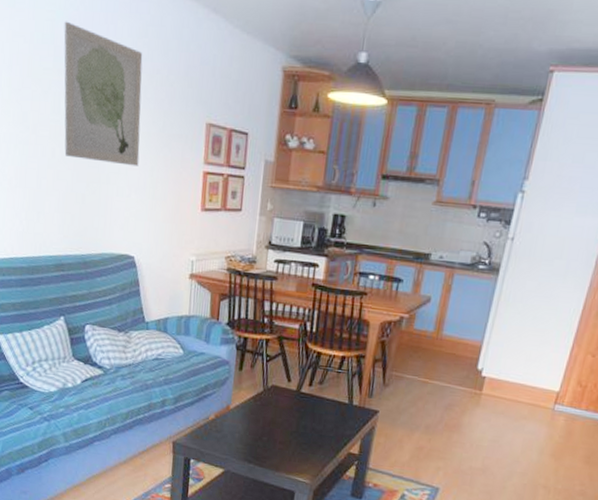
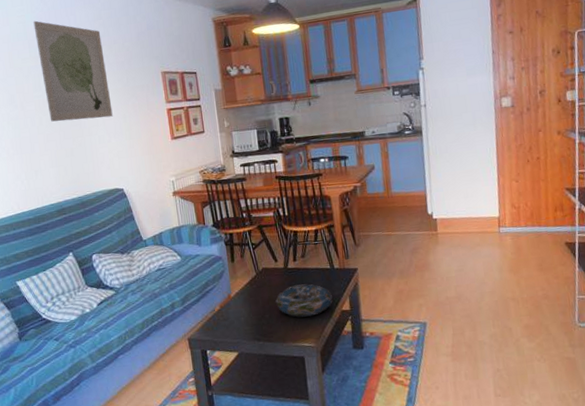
decorative bowl: none [278,412,343,451] -> present [276,284,333,317]

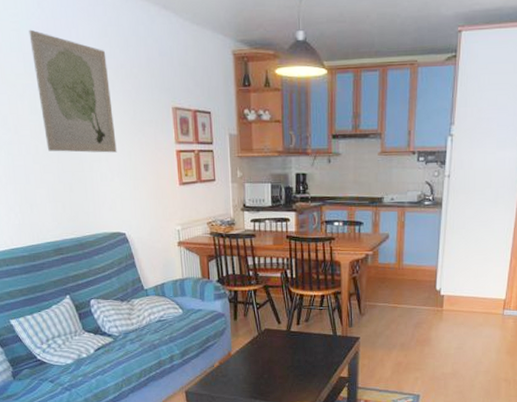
decorative bowl: present [276,284,333,317] -> none [275,348,332,380]

